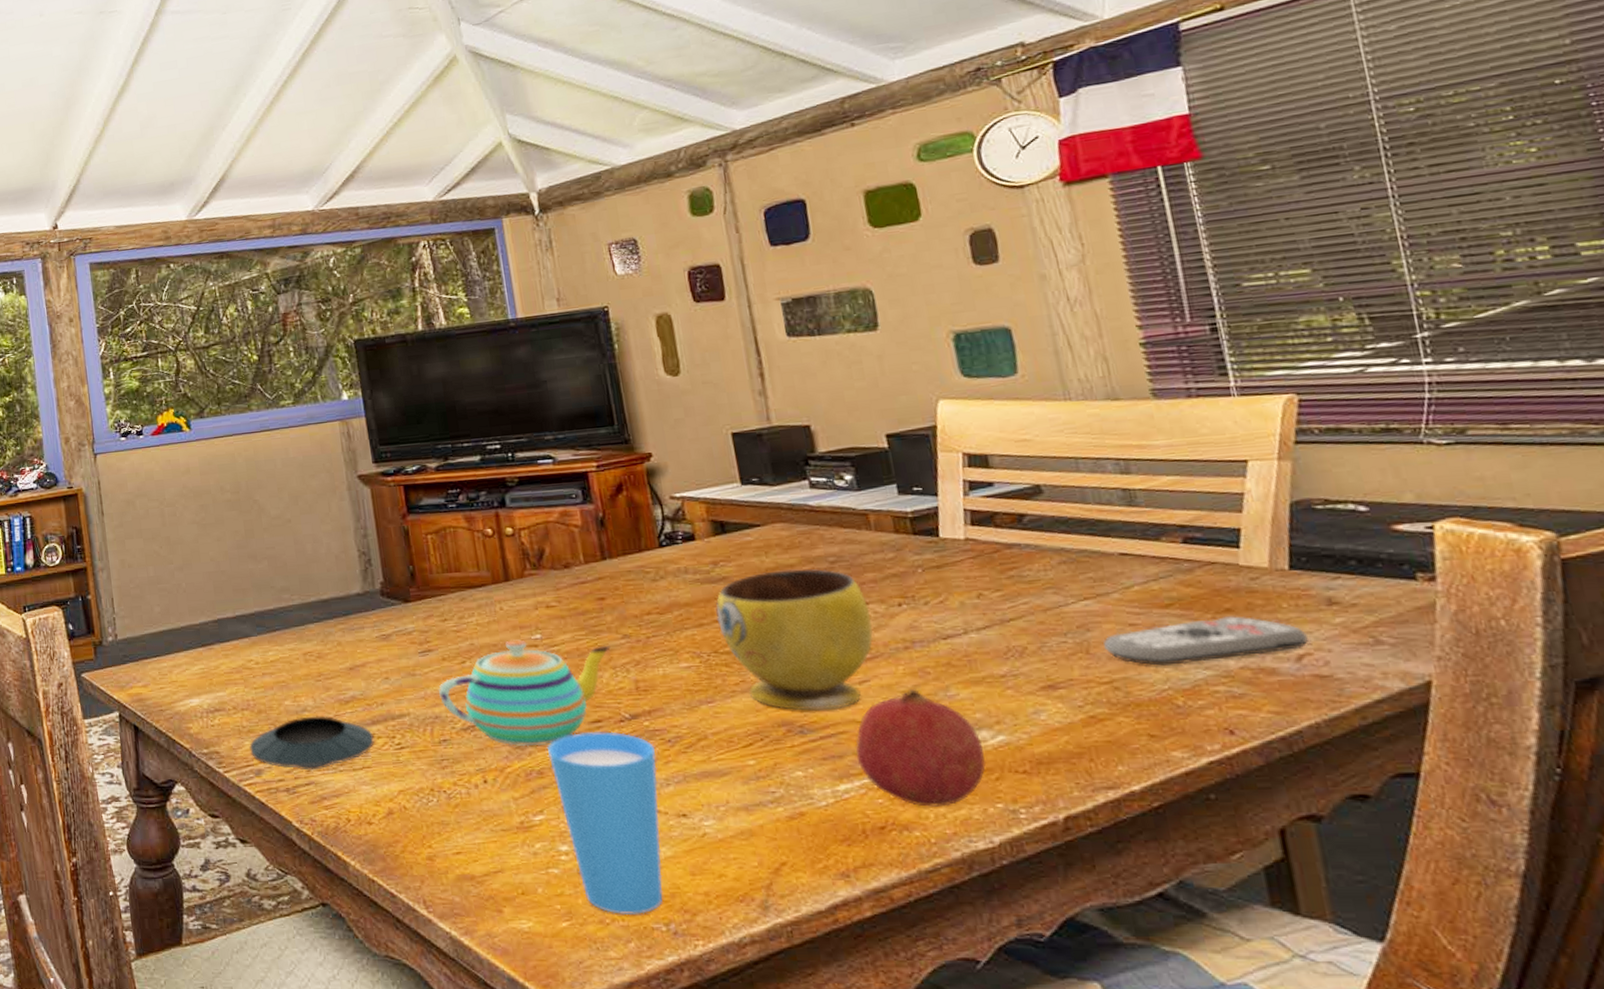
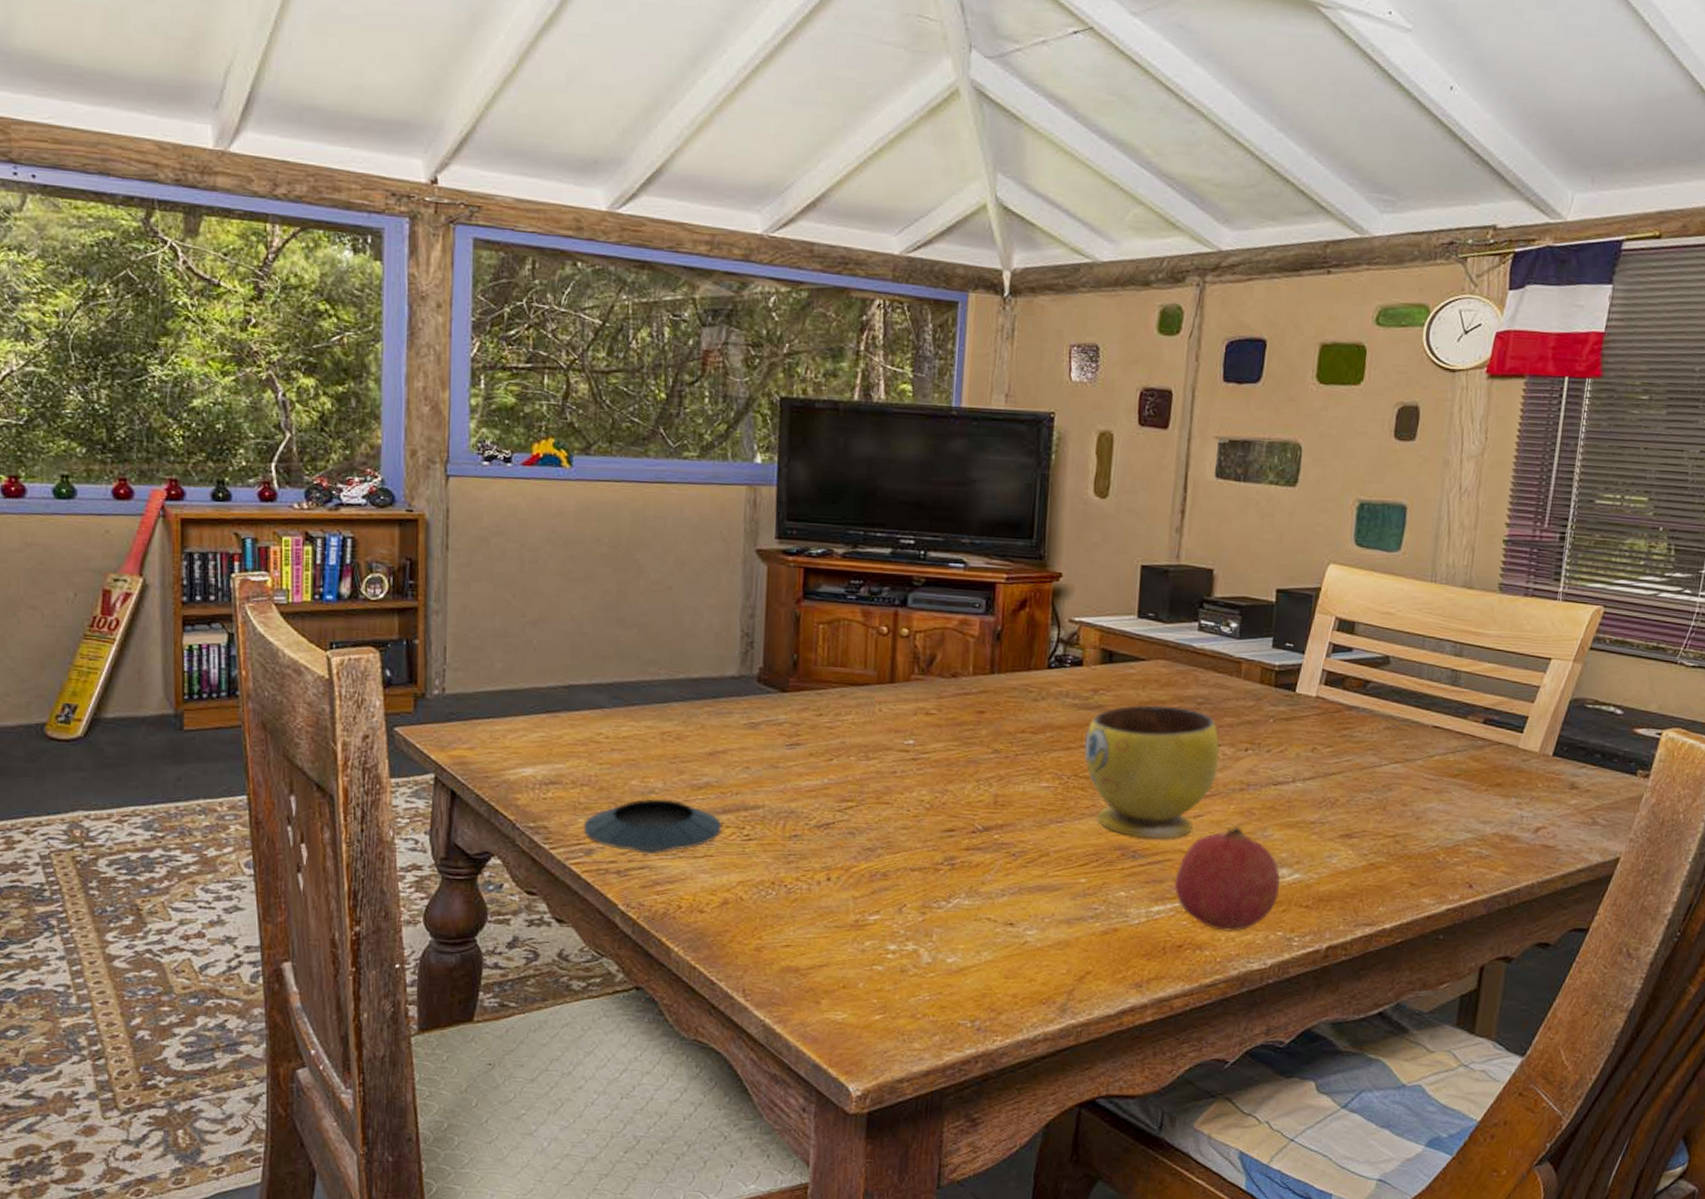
teapot: present [439,639,611,747] -> none [799,743,979,849]
cup: present [547,731,663,914] -> none [896,840,999,1011]
remote control: present [1103,616,1308,666] -> none [1398,790,1548,827]

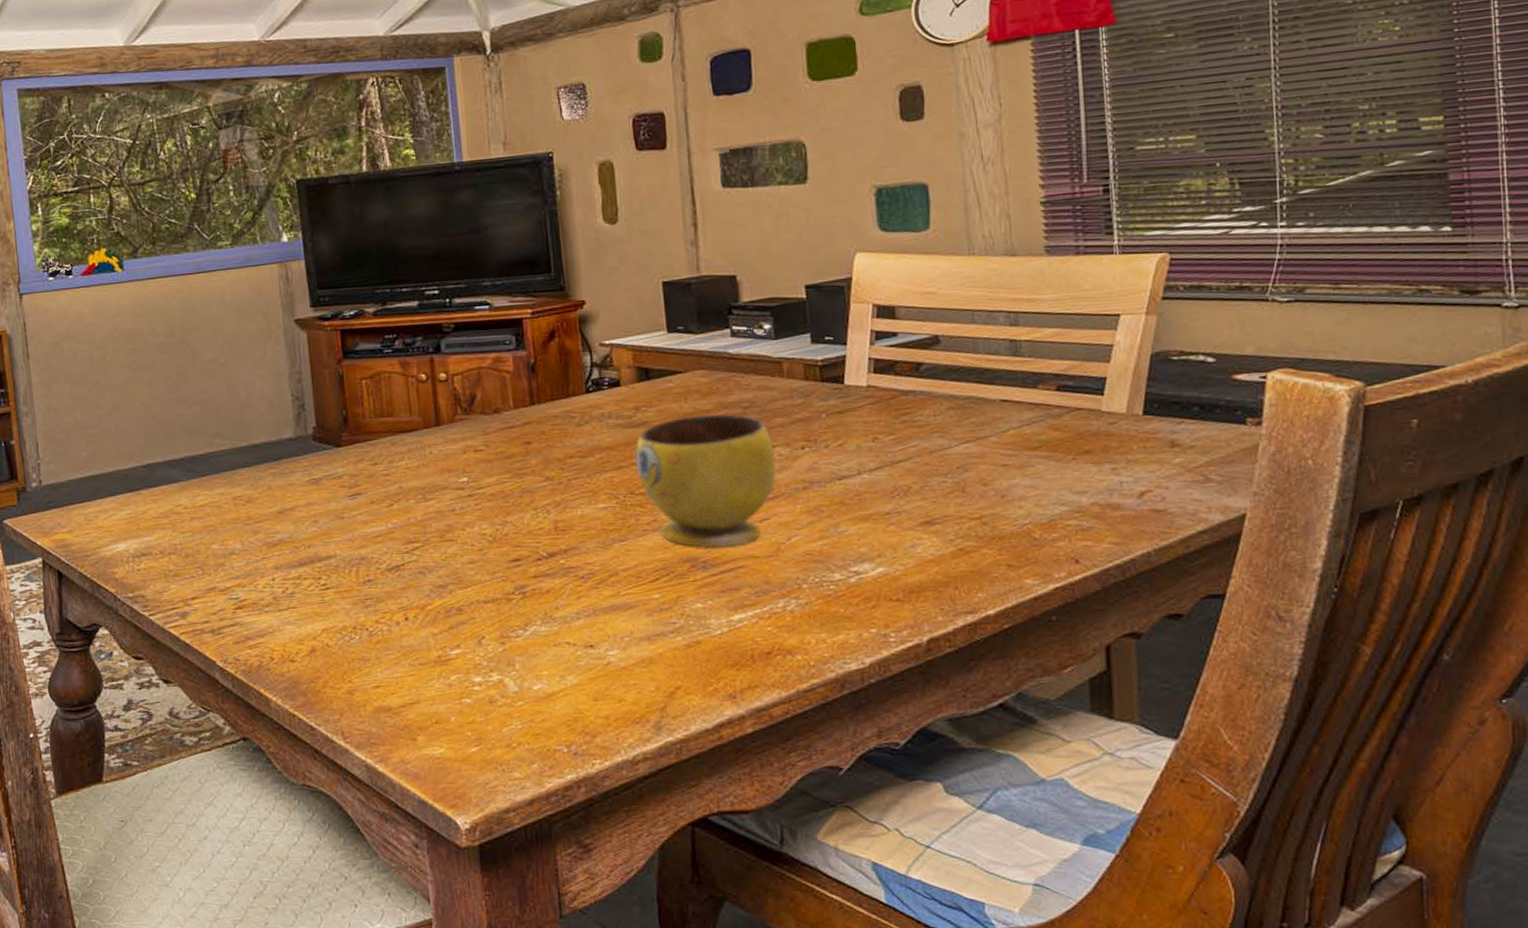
saucer: present [583,798,722,855] -> none [175,558,301,612]
fruit: present [1174,826,1281,931] -> none [751,525,866,633]

